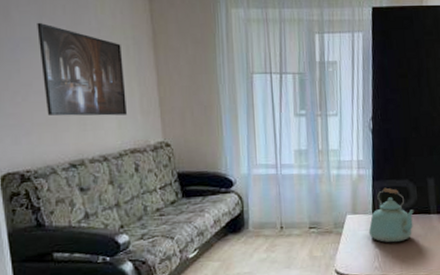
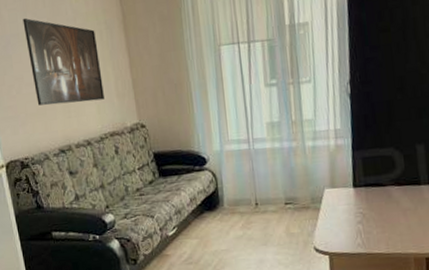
kettle: present [368,187,415,243] -> none [349,157,402,218]

